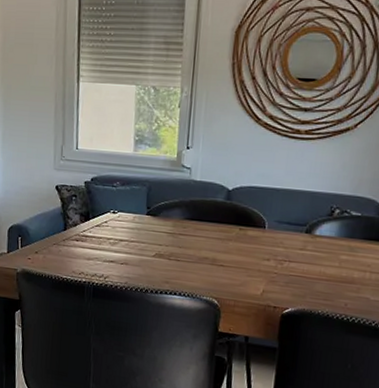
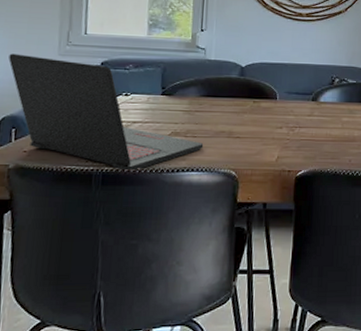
laptop: none [13,166,187,289] -> present [8,53,204,172]

